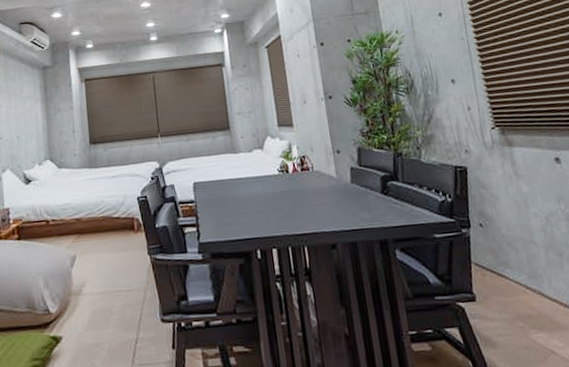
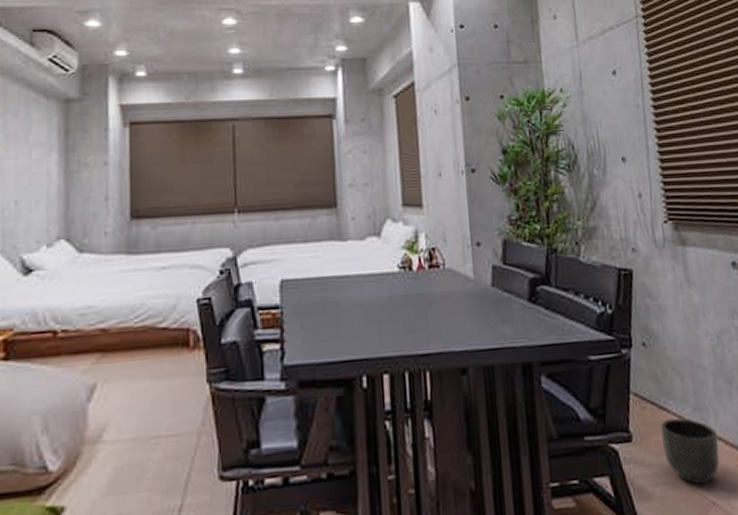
planter: none [500,283,555,337] -> present [661,418,720,485]

